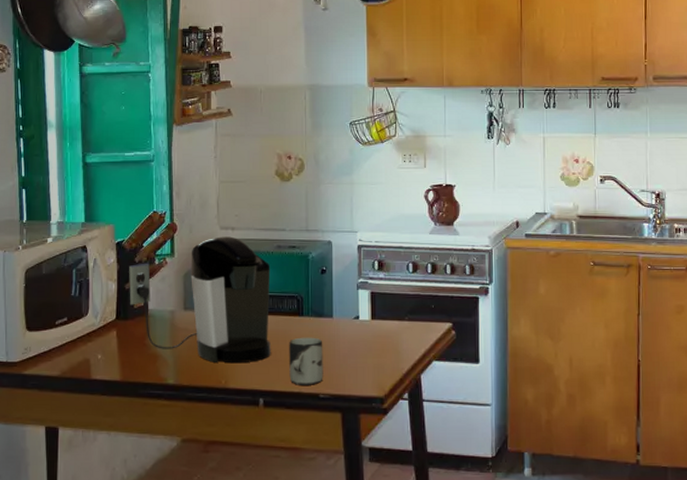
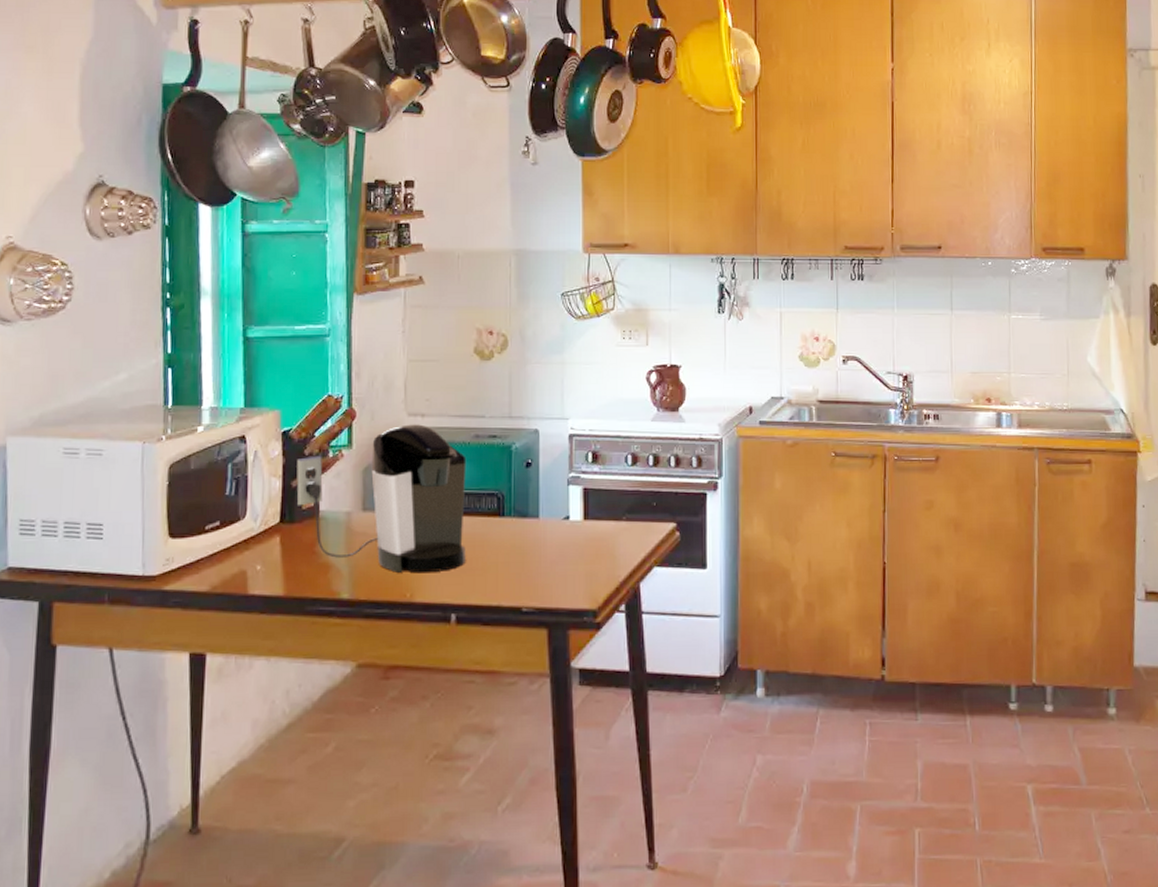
cup: present [289,337,323,385] -> none [487,541,527,598]

